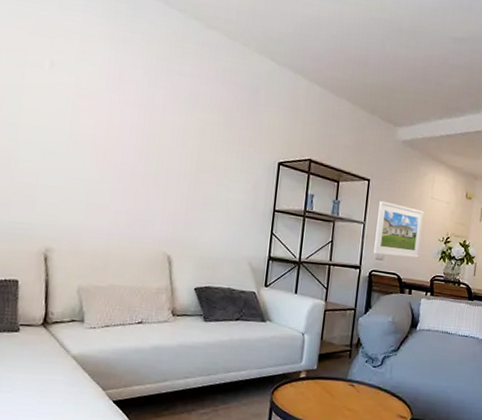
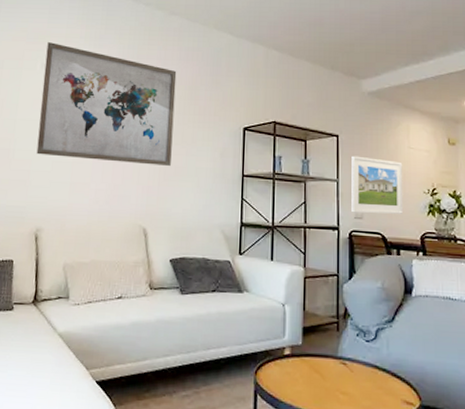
wall art: none [45,35,212,194] -> present [36,41,177,166]

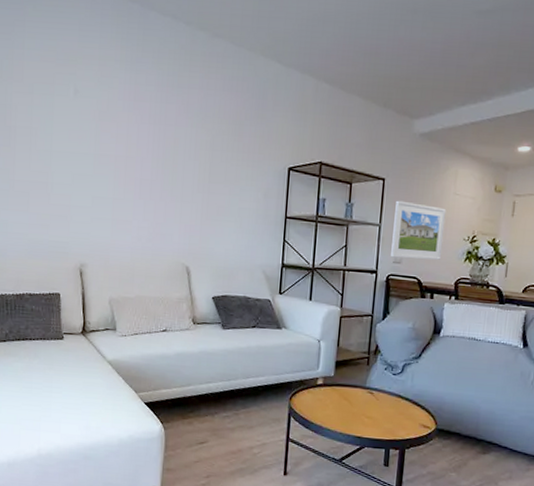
wall art: present [36,41,177,166] -> none [75,63,220,205]

